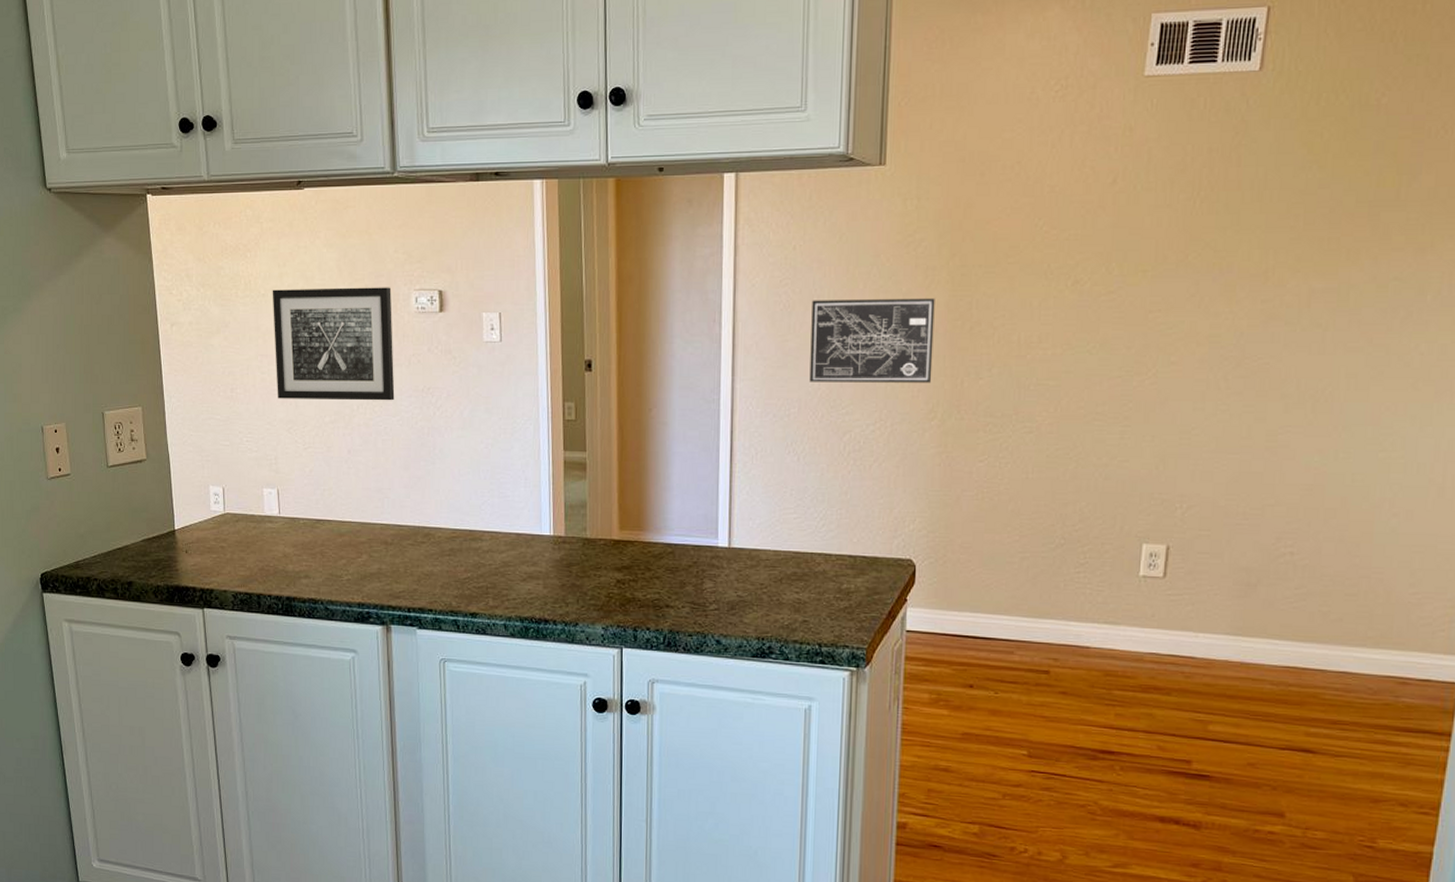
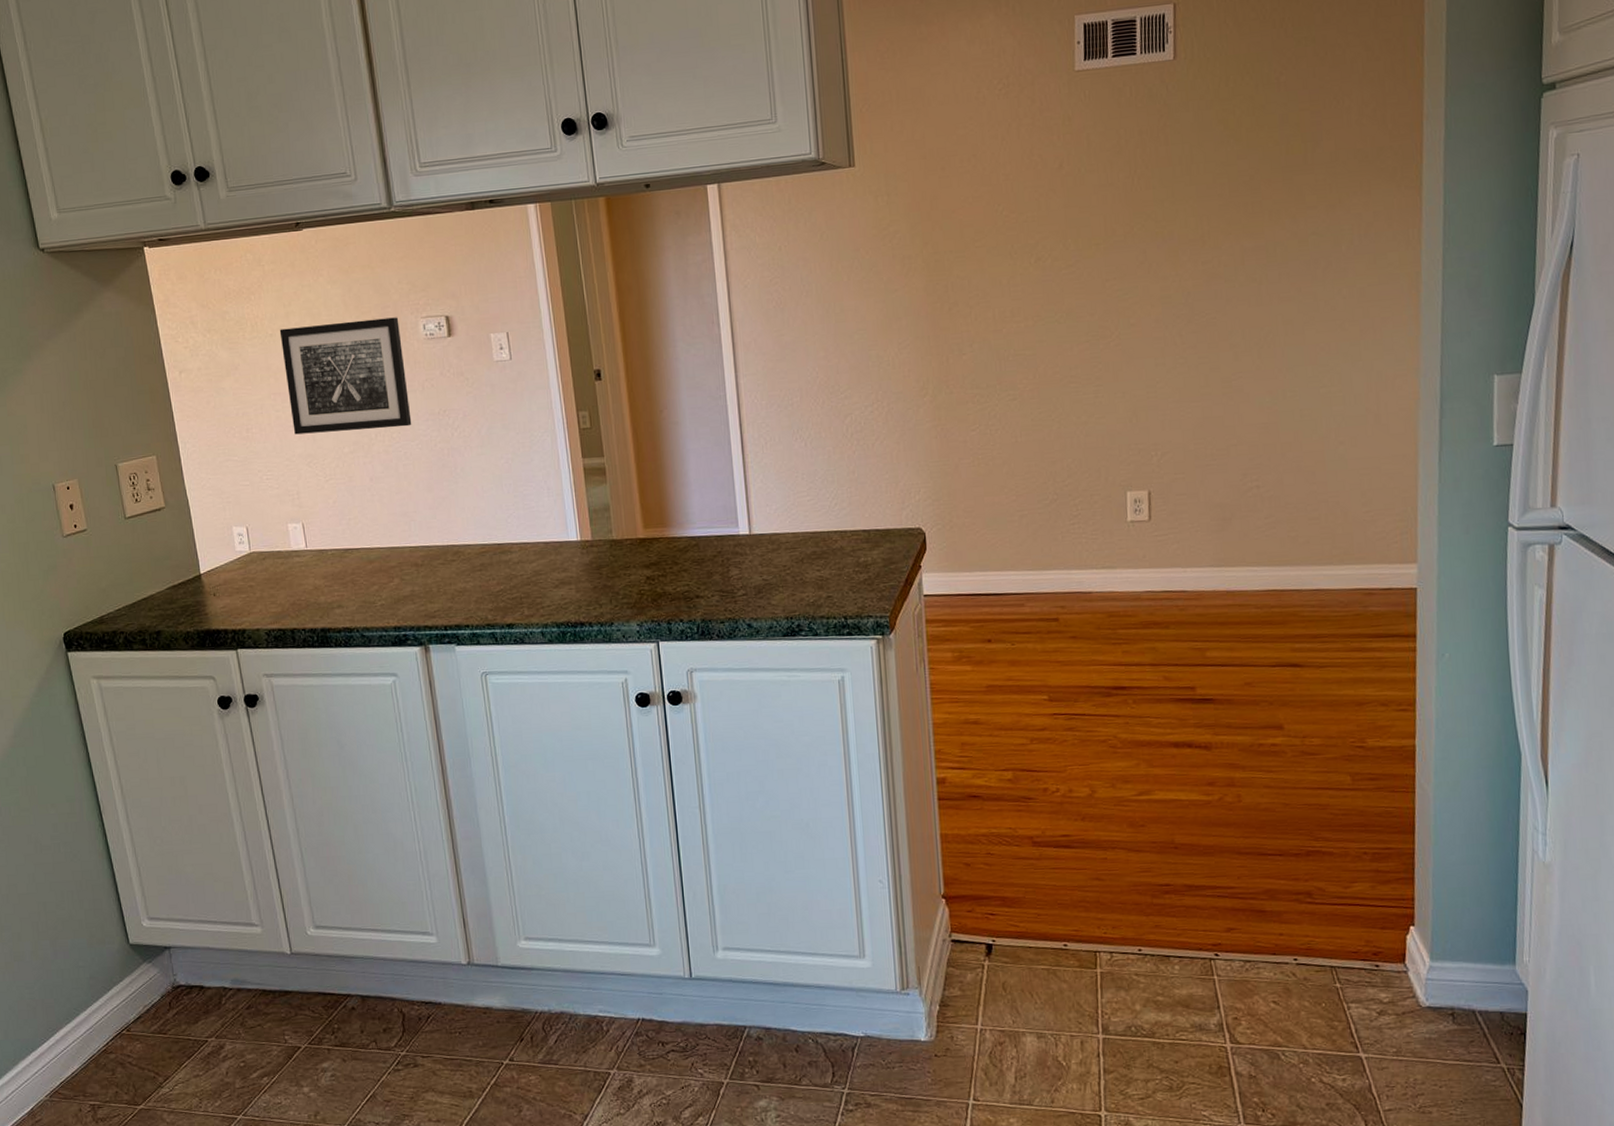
wall art: present [809,298,935,383] -> none [802,284,920,372]

